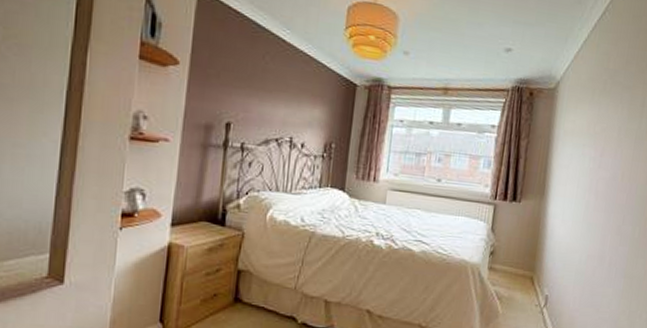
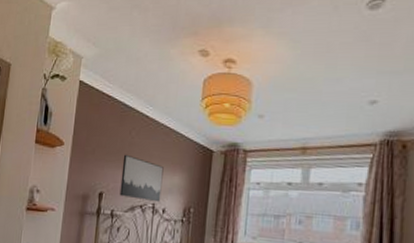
wall art: none [251,81,303,136] -> present [119,154,164,203]

